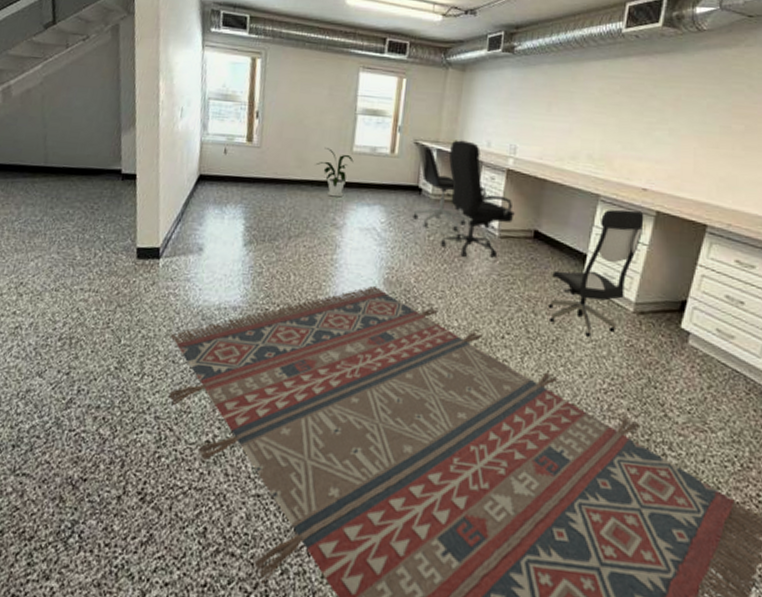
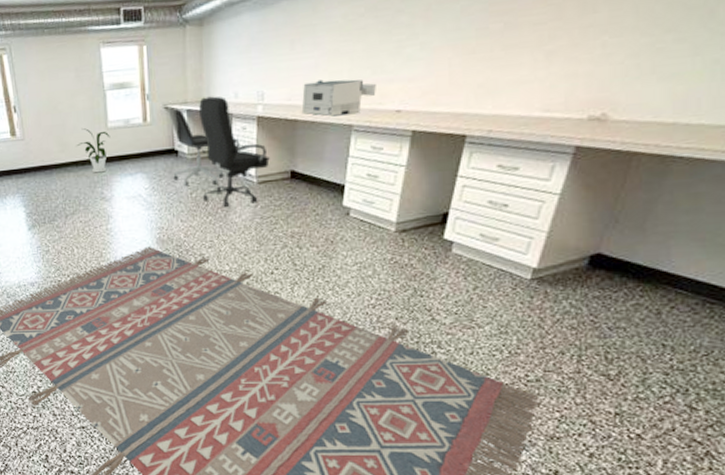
office chair: present [547,209,644,337] -> none [311,133,400,261]
printer: none [551,145,625,184] -> present [301,79,376,117]

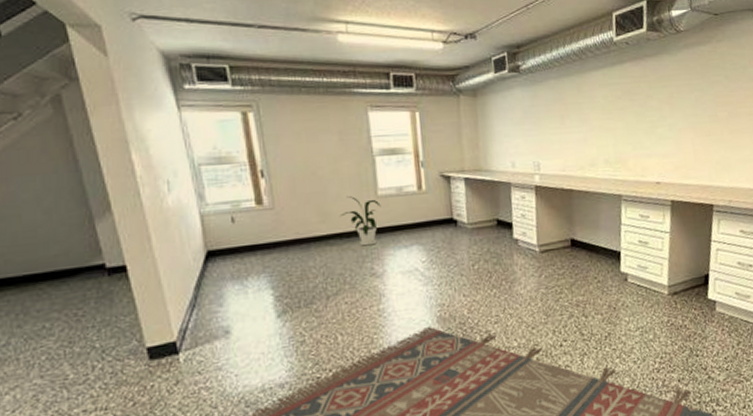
office chair: present [167,108,224,187] -> none [444,176,506,258]
office chair: present [199,96,270,207] -> none [477,165,550,278]
printer: present [301,79,376,117] -> none [575,153,638,187]

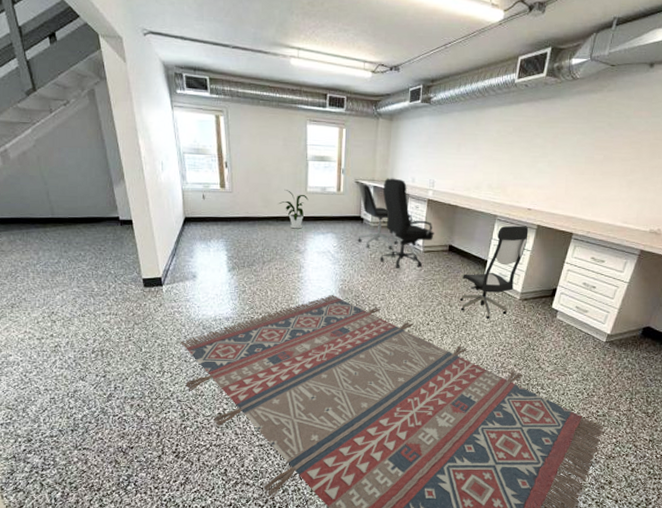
office chair: none [444,176,506,258] -> present [358,183,398,249]
office chair: none [477,165,550,278] -> present [380,178,434,268]
office chair: none [594,203,664,326] -> present [459,225,529,319]

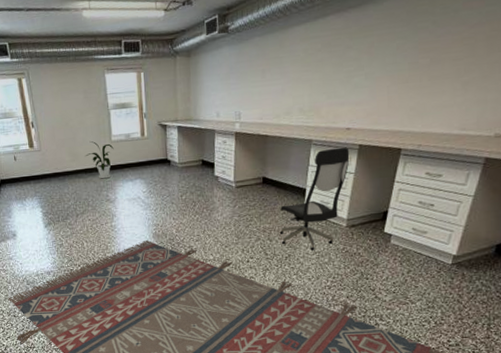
office chair: present [358,183,398,249] -> none [161,124,208,190]
office chair: present [380,178,434,268] -> none [187,115,246,207]

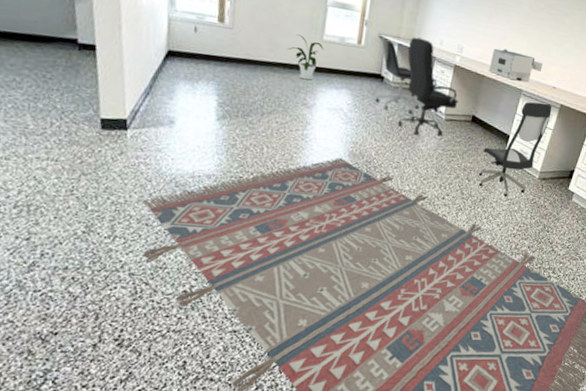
office chair: none [161,124,208,190] -> present [375,38,420,114]
office chair: none [187,115,246,207] -> present [398,37,458,137]
printer: none [271,102,331,133] -> present [488,48,543,82]

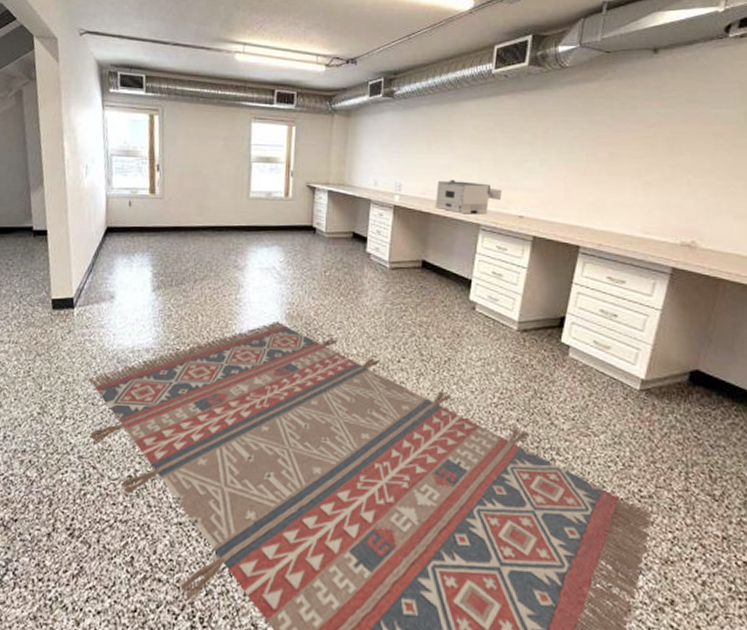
house plant: present [287,34,324,81] -> none [215,195,251,241]
office chair: present [375,38,420,114] -> none [309,187,359,266]
office chair: present [398,37,458,137] -> none [337,181,403,289]
office chair: present [478,102,552,197] -> none [438,236,522,356]

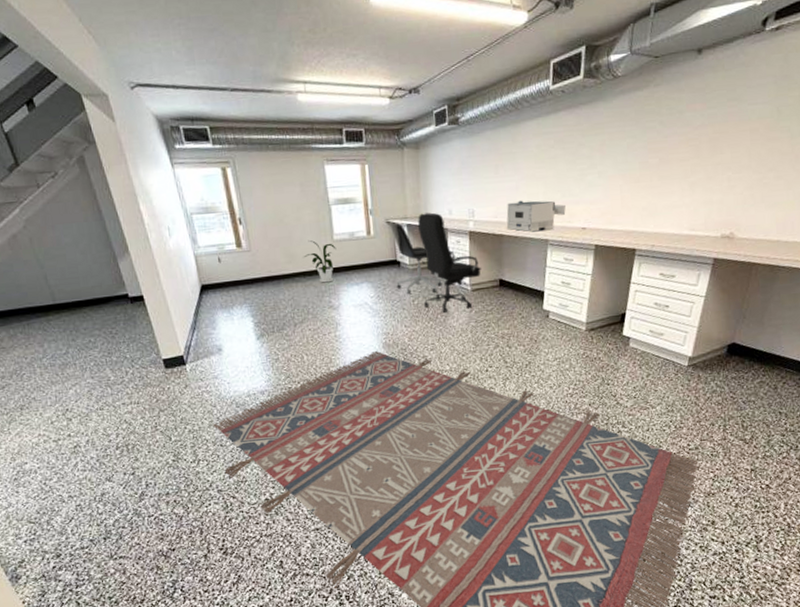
house plant: none [215,195,251,241] -> present [303,240,337,283]
office chair: none [309,187,359,266] -> present [389,222,442,295]
office chair: none [337,181,403,289] -> present [418,212,481,313]

